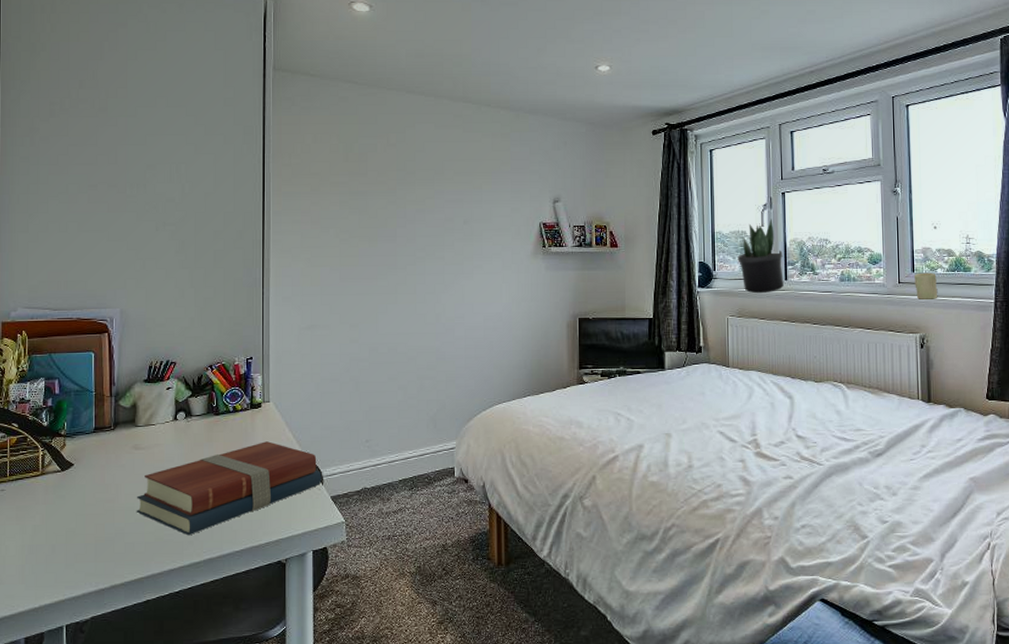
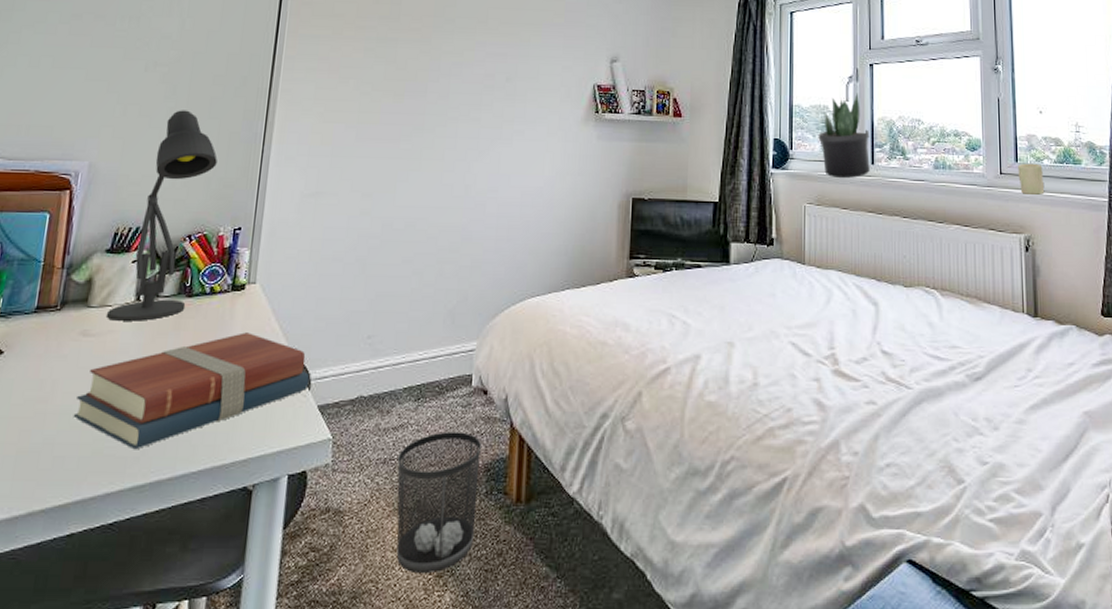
desk lamp: none [152,262,226,436] -> present [107,110,218,321]
waste bin: none [400,513,466,622] -> present [396,432,481,574]

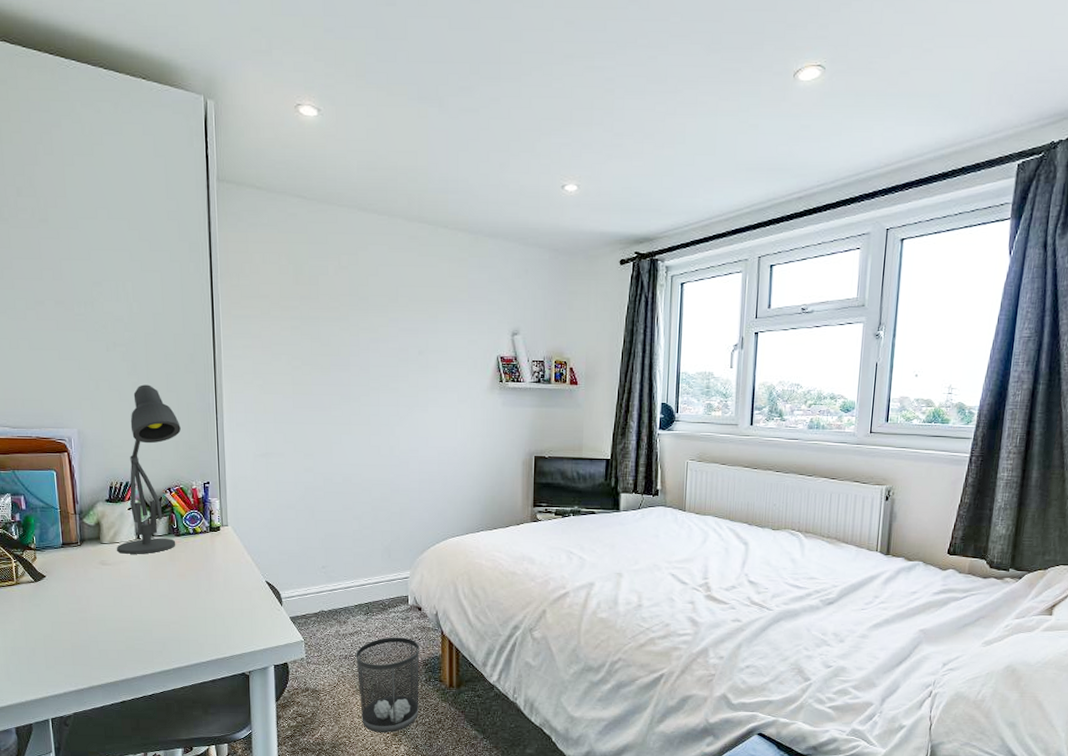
books: present [73,332,310,450] -> none [107,563,281,646]
planter: present [818,93,870,179] -> none [702,360,751,439]
candle: present [1018,163,1045,195] -> none [887,423,911,451]

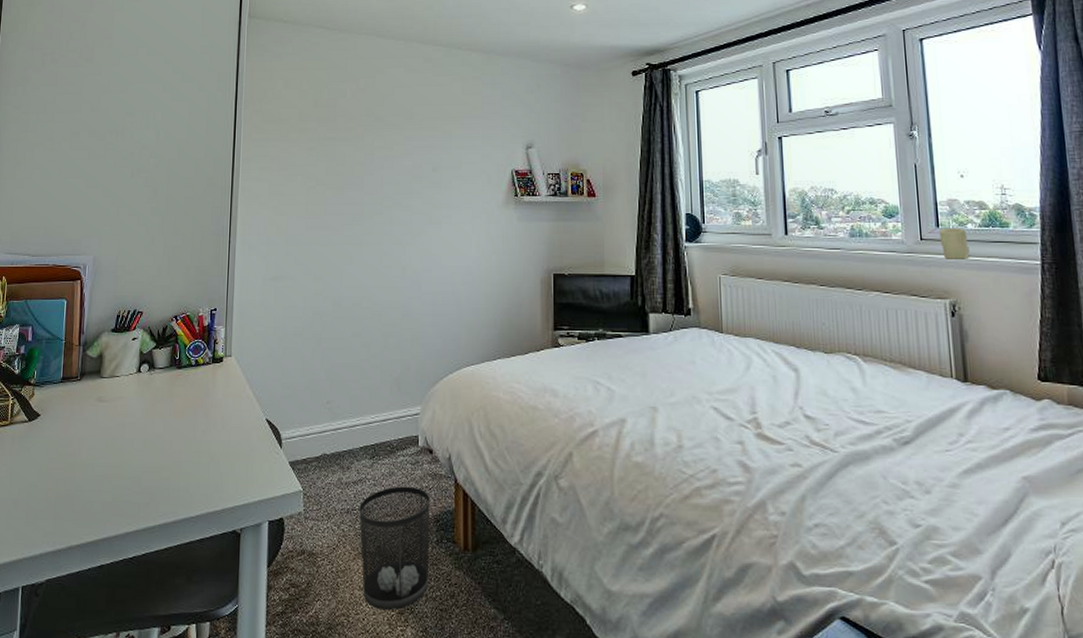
desk lamp: present [117,384,181,554] -> none [116,209,193,389]
candle: none [887,423,911,451] -> present [939,228,970,259]

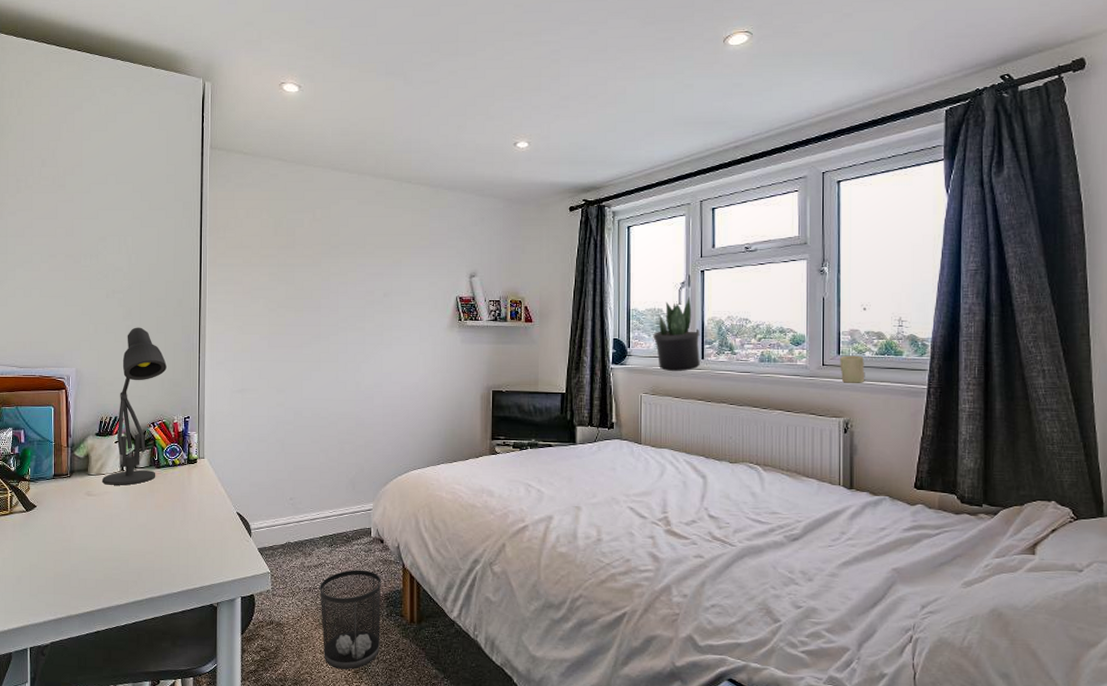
desk lamp: none [116,209,193,389] -> present [102,327,167,485]
planter: none [729,166,784,250] -> present [653,297,700,372]

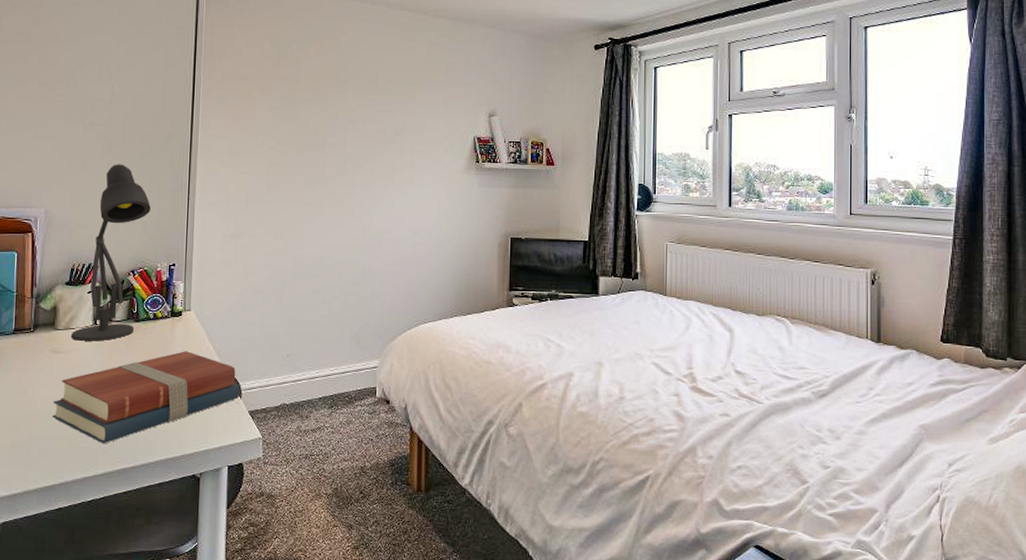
books: none [88,494,250,576] -> present [52,351,240,444]
waste bin: present [320,569,381,670] -> none [317,433,386,546]
planter: present [653,297,700,372] -> none [679,141,728,220]
candle: present [840,355,865,383] -> none [867,204,892,233]

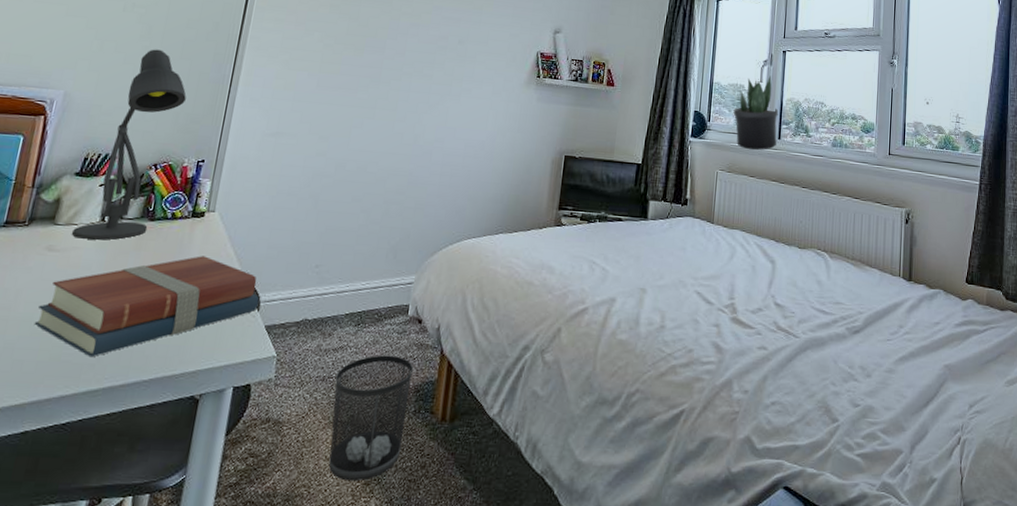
waste bin: none [317,433,386,546] -> present [329,355,413,482]
planter: none [679,141,728,220] -> present [733,75,779,151]

